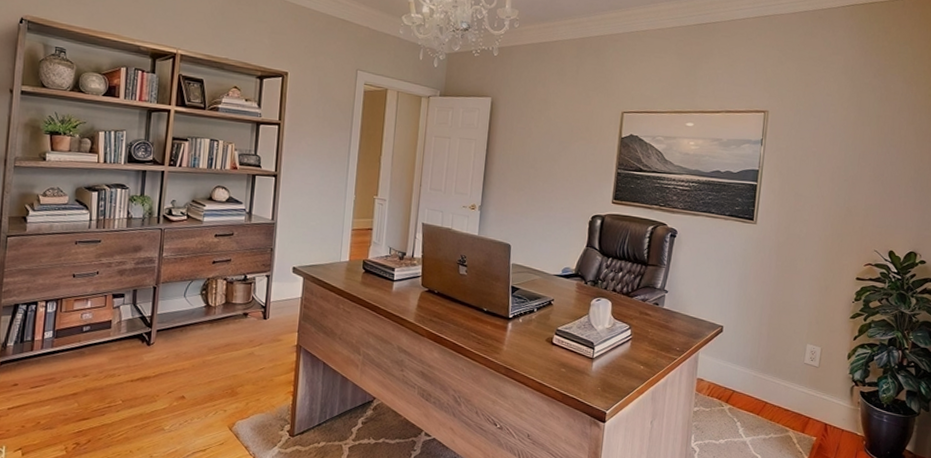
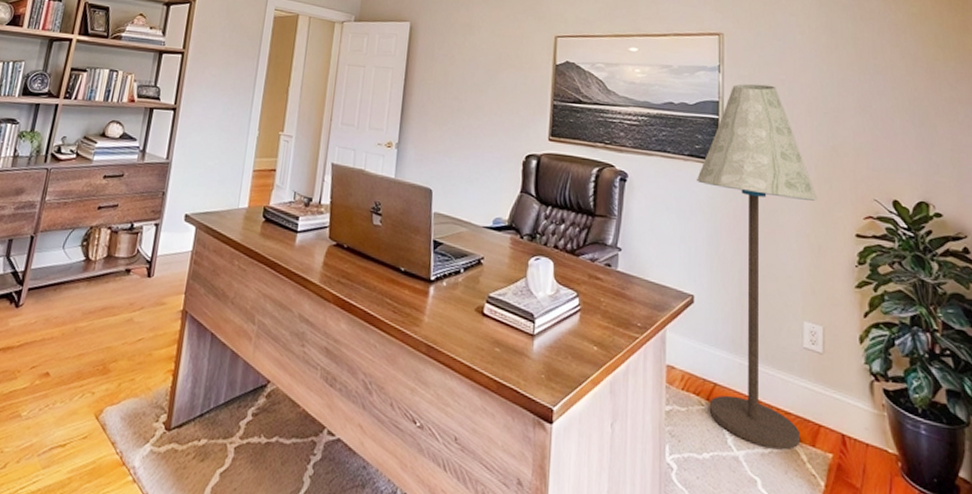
floor lamp: none [727,155,830,436] -> present [697,84,818,451]

